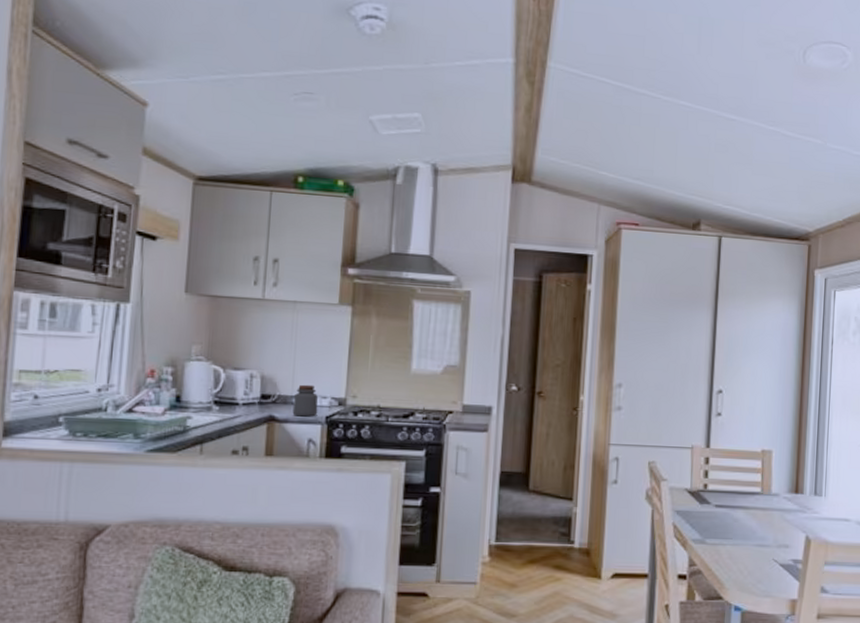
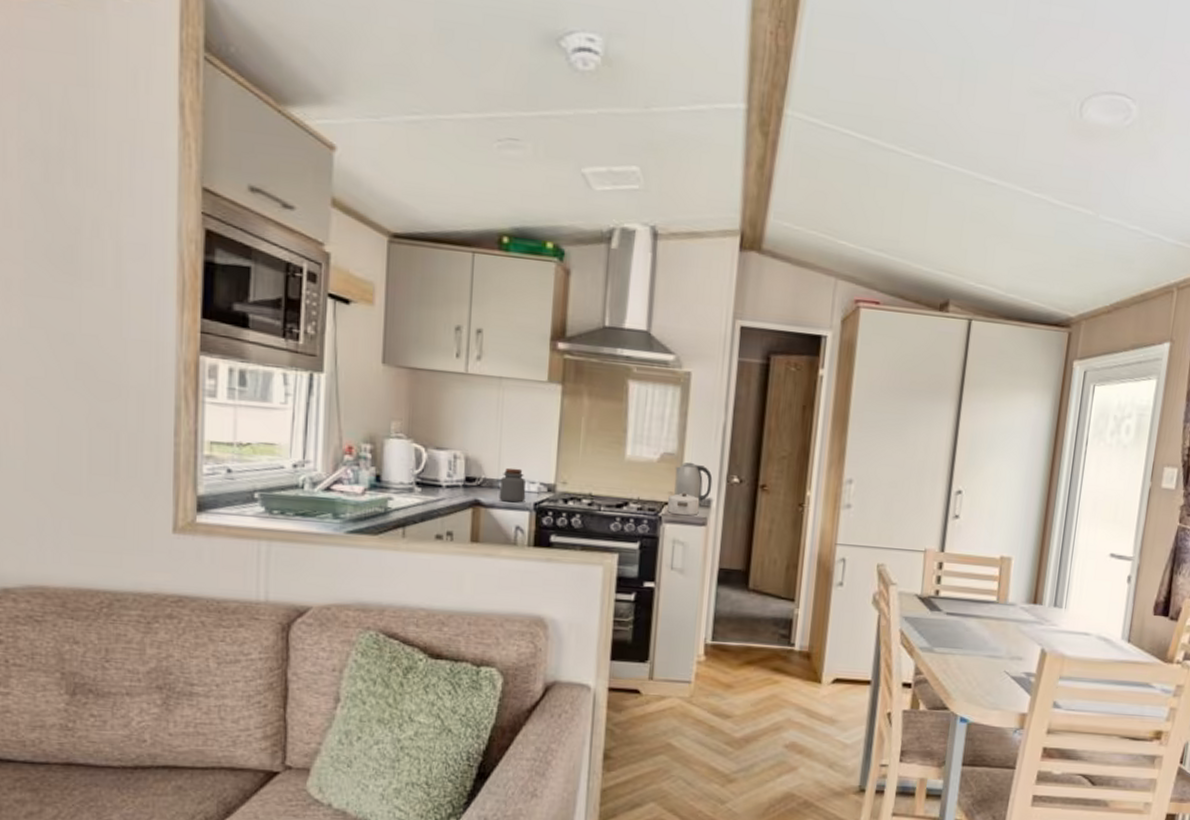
cooking pot: none [451,401,481,424] -> present [667,492,700,517]
kettle: none [457,373,493,410] -> present [674,462,713,502]

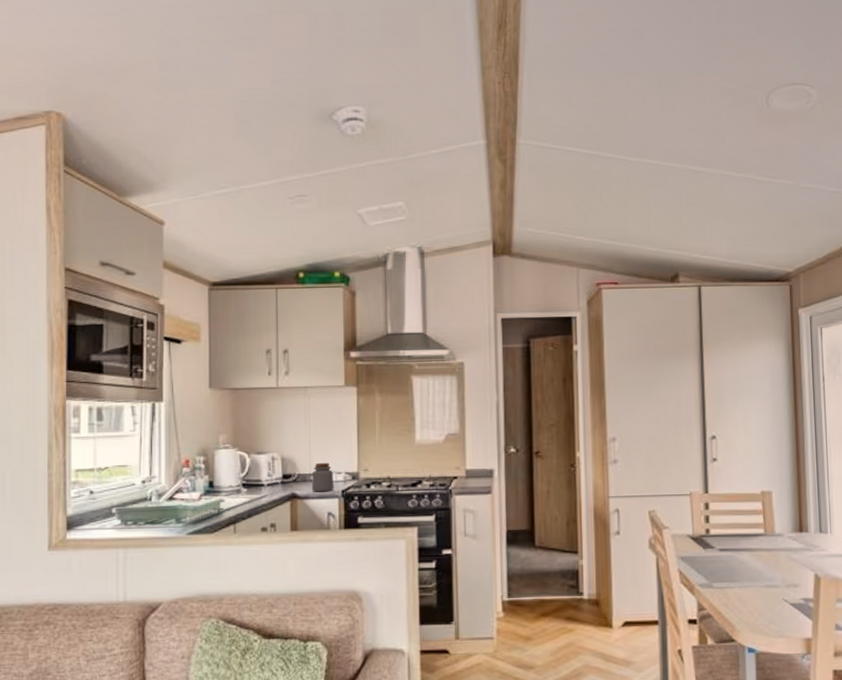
cooking pot: present [667,492,700,517] -> none [456,466,484,488]
kettle: present [674,462,713,502] -> none [459,439,493,473]

